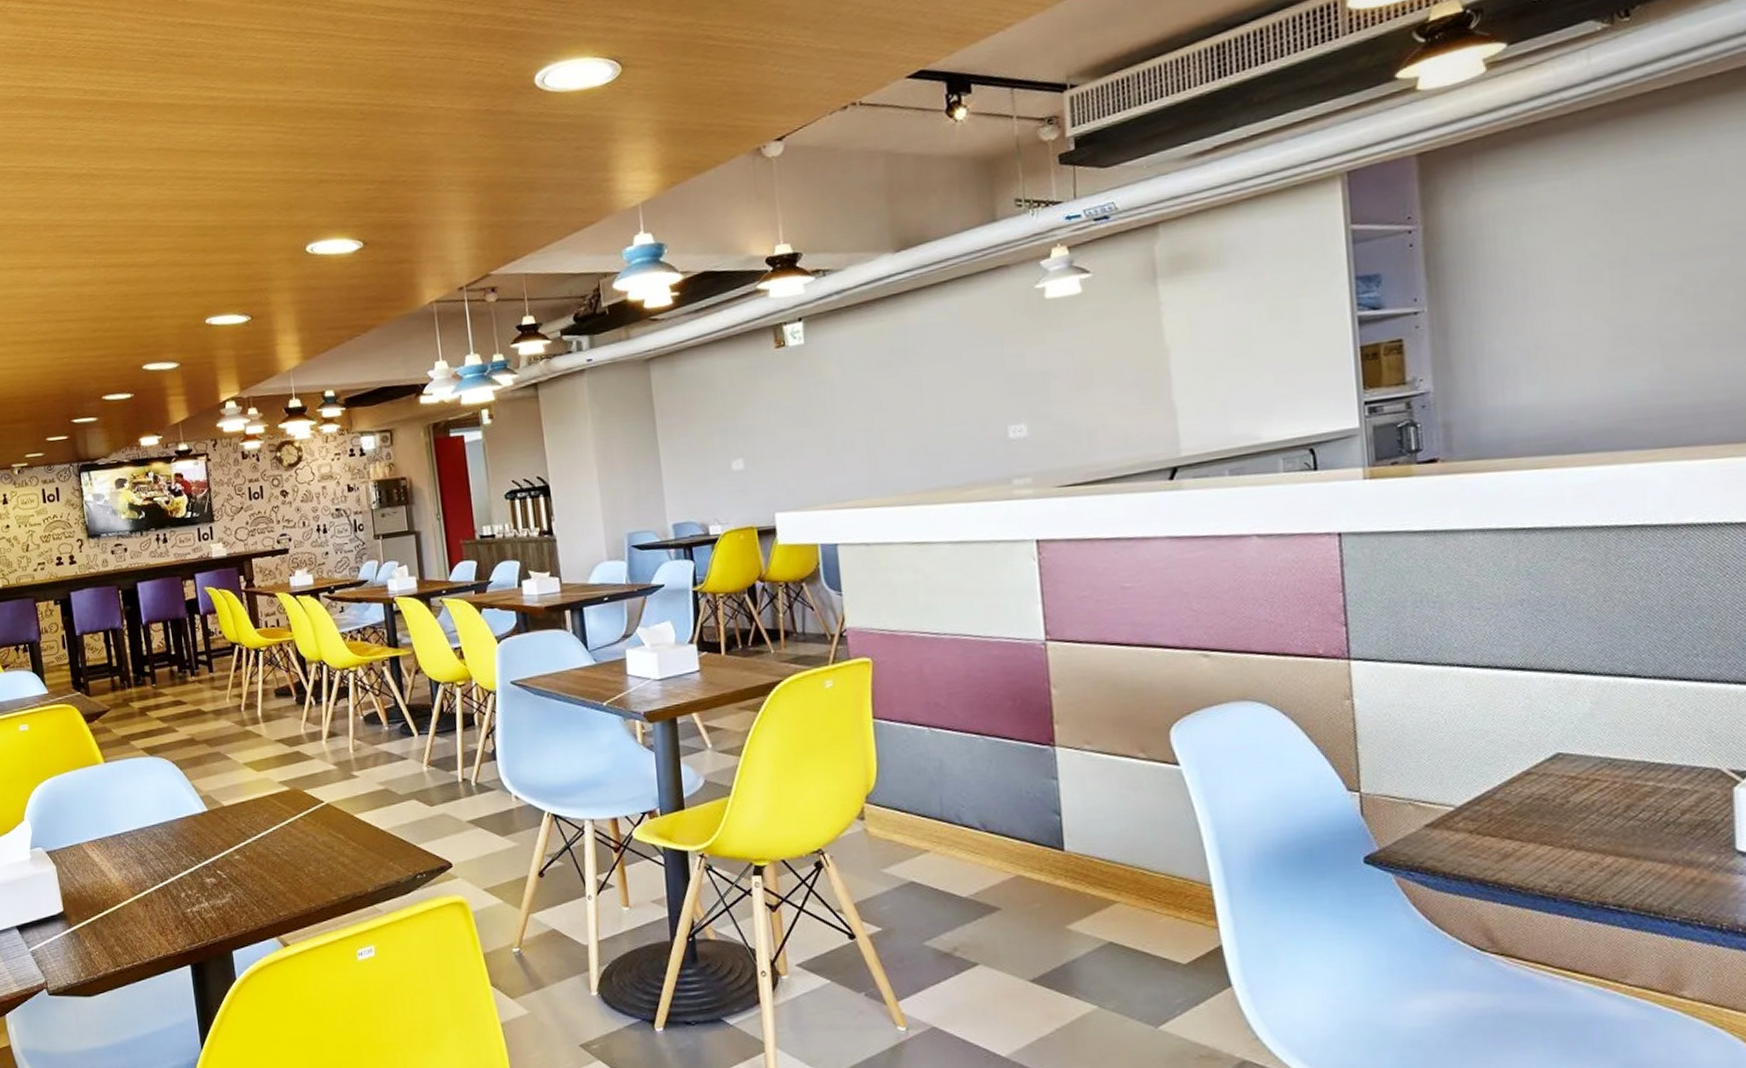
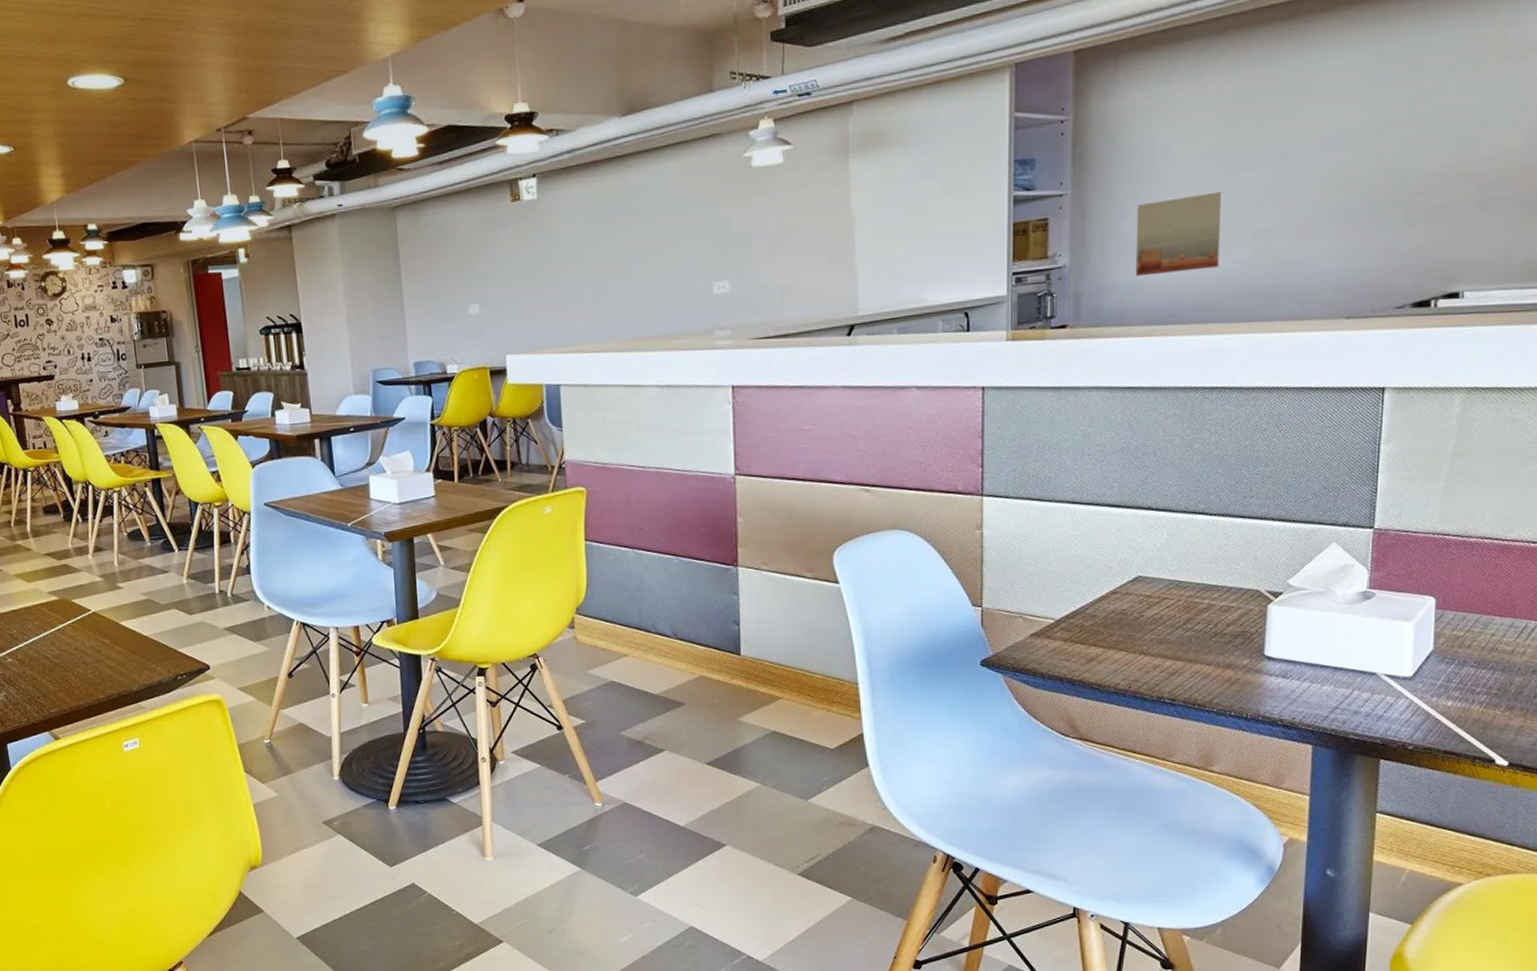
wall art: none [1511,300,1622,401] -> present [1135,191,1221,277]

